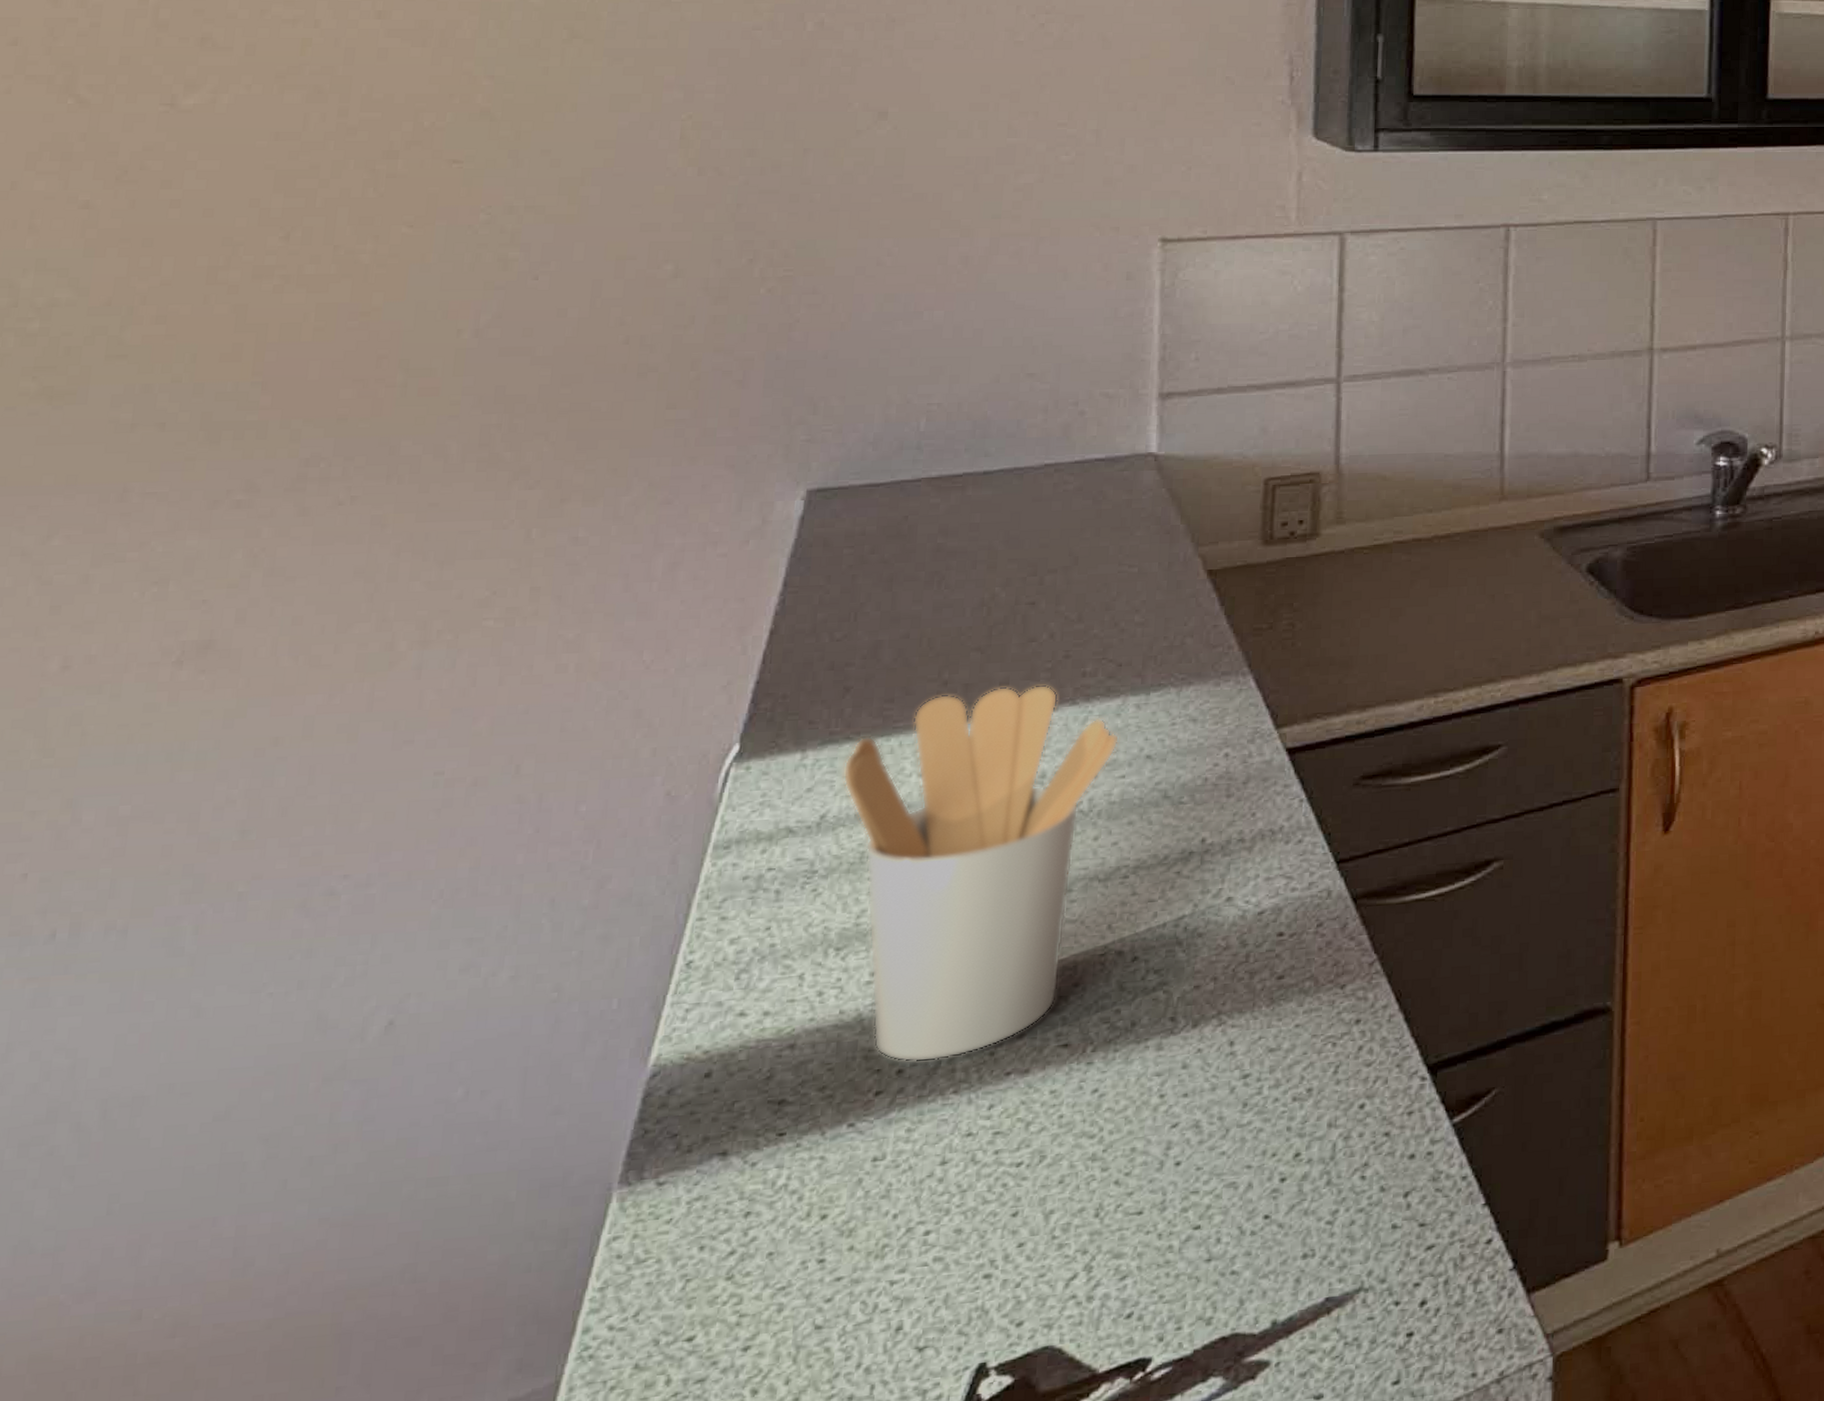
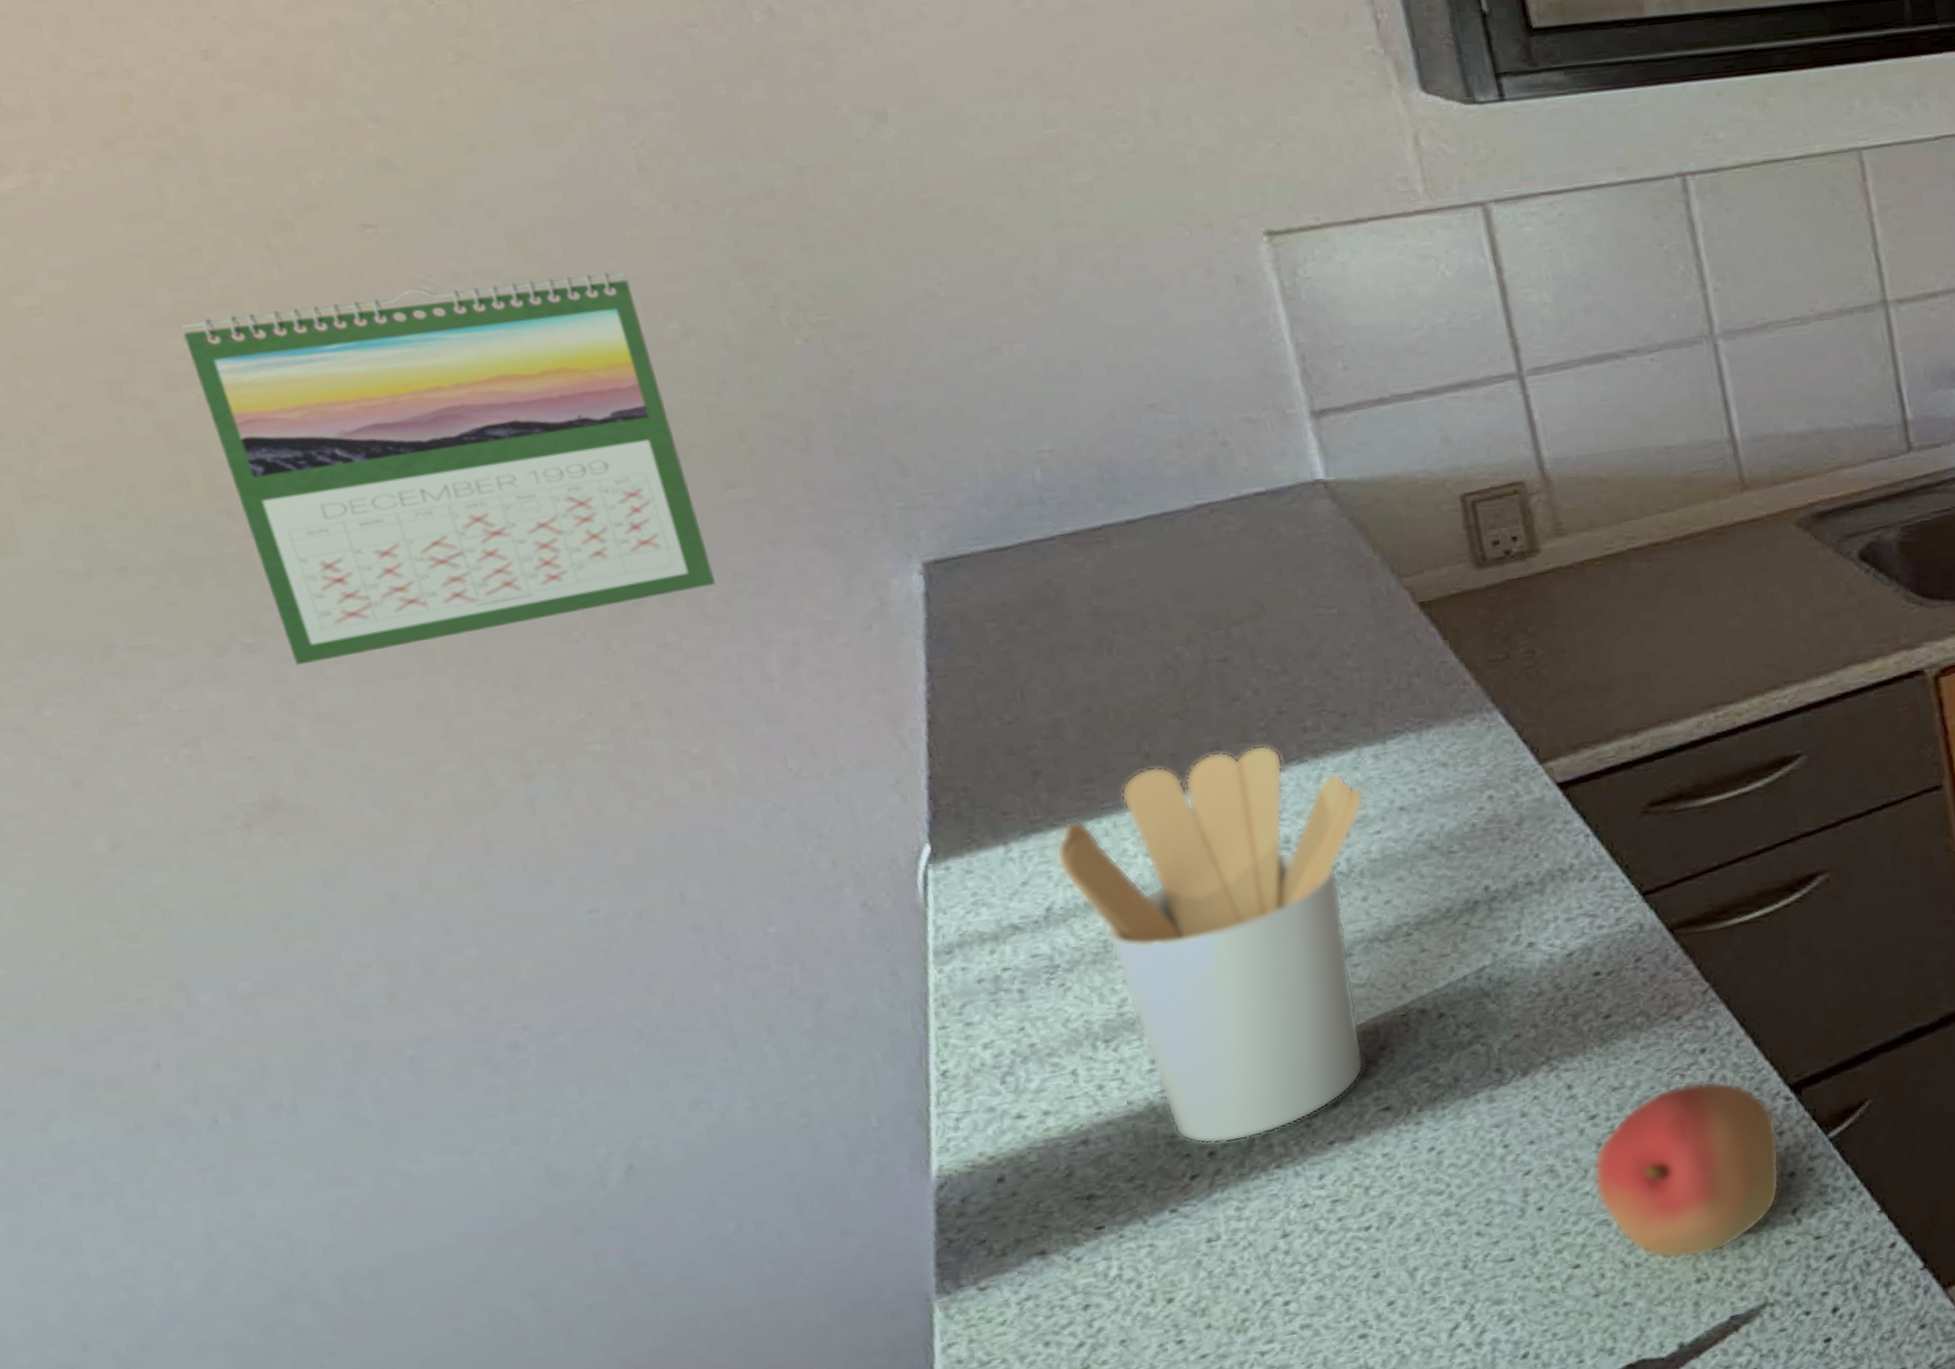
calendar: none [270,215,644,524] -> present [181,271,716,666]
fruit: none [1231,1052,1409,1232] -> present [1593,1080,1780,1260]

